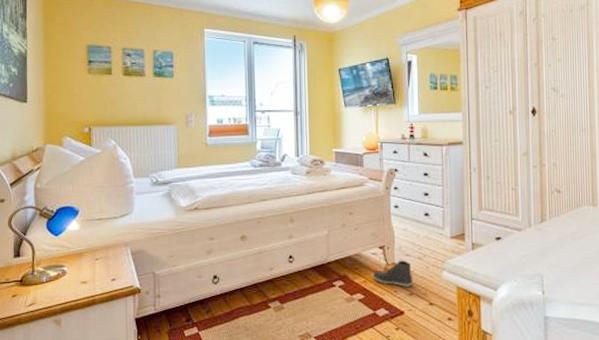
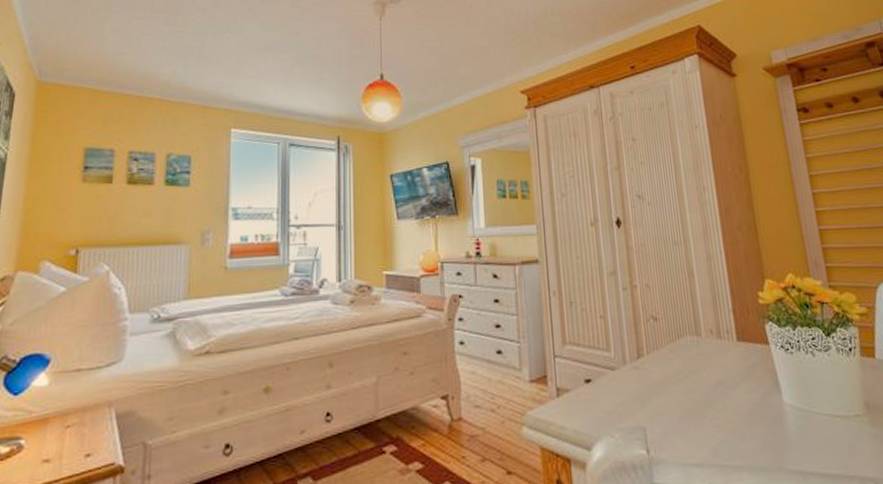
sneaker: present [372,260,413,287] -> none [433,413,486,451]

